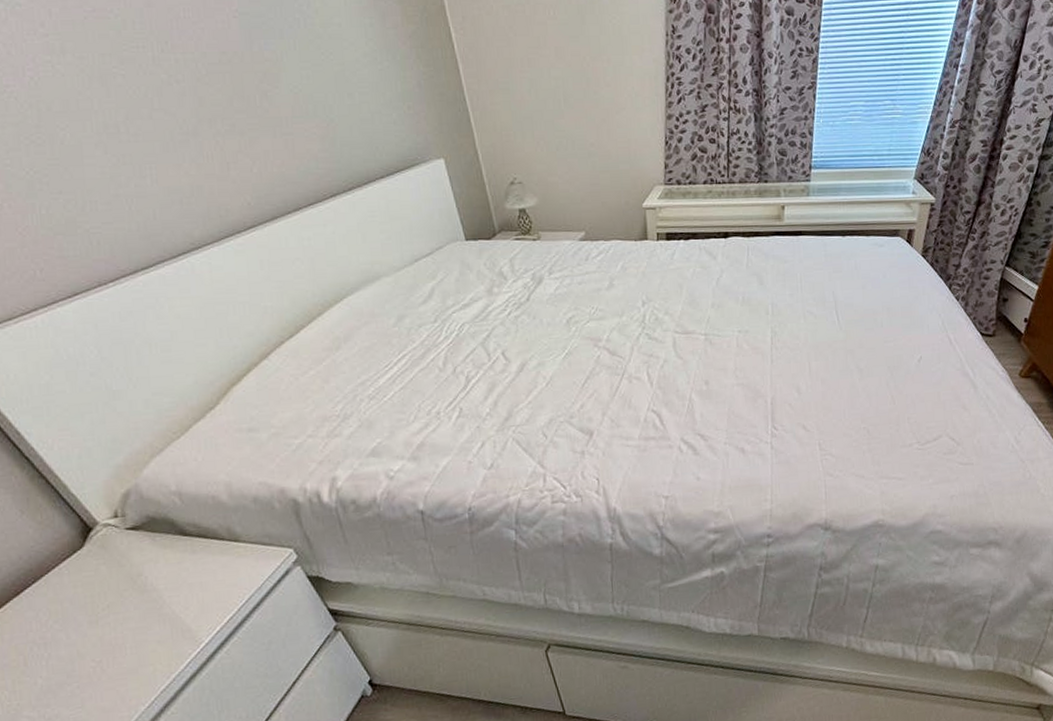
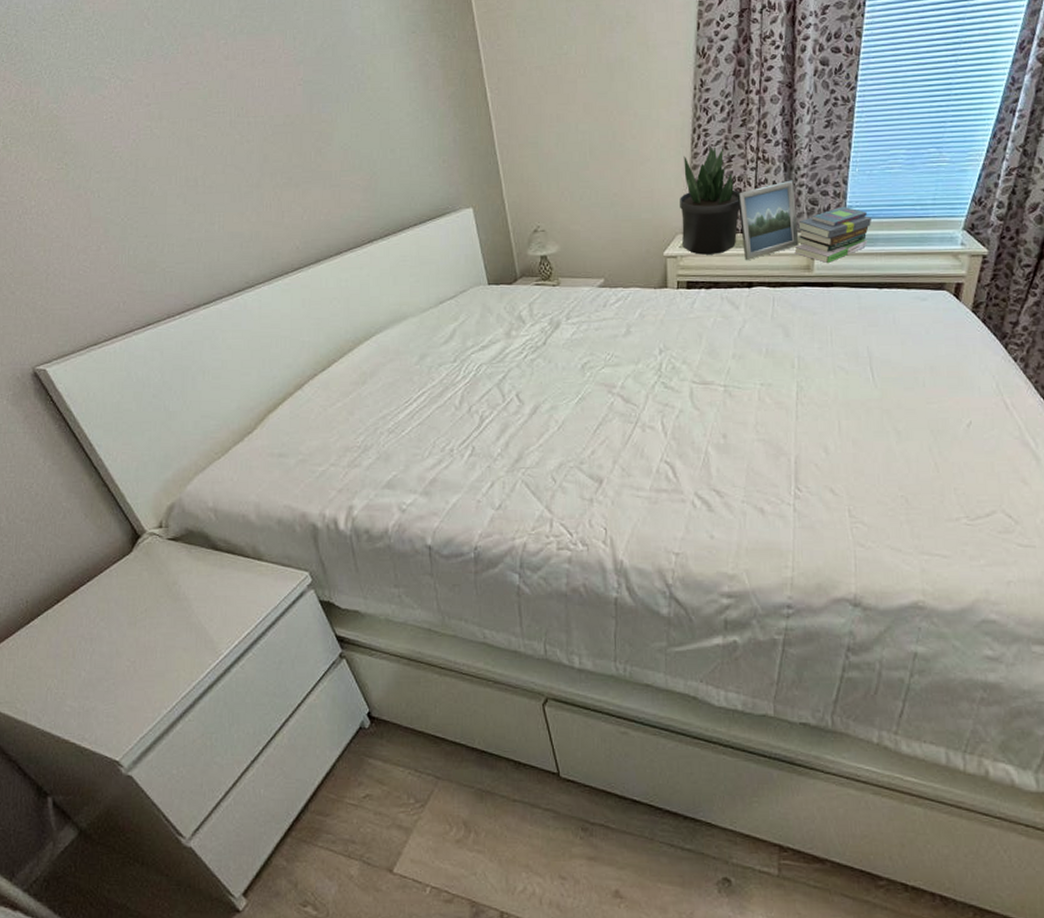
planter: none [656,96,714,206] -> present [680,146,740,255]
picture frame: none [711,130,770,210] -> present [737,180,799,260]
books: none [766,156,836,212] -> present [794,206,872,263]

